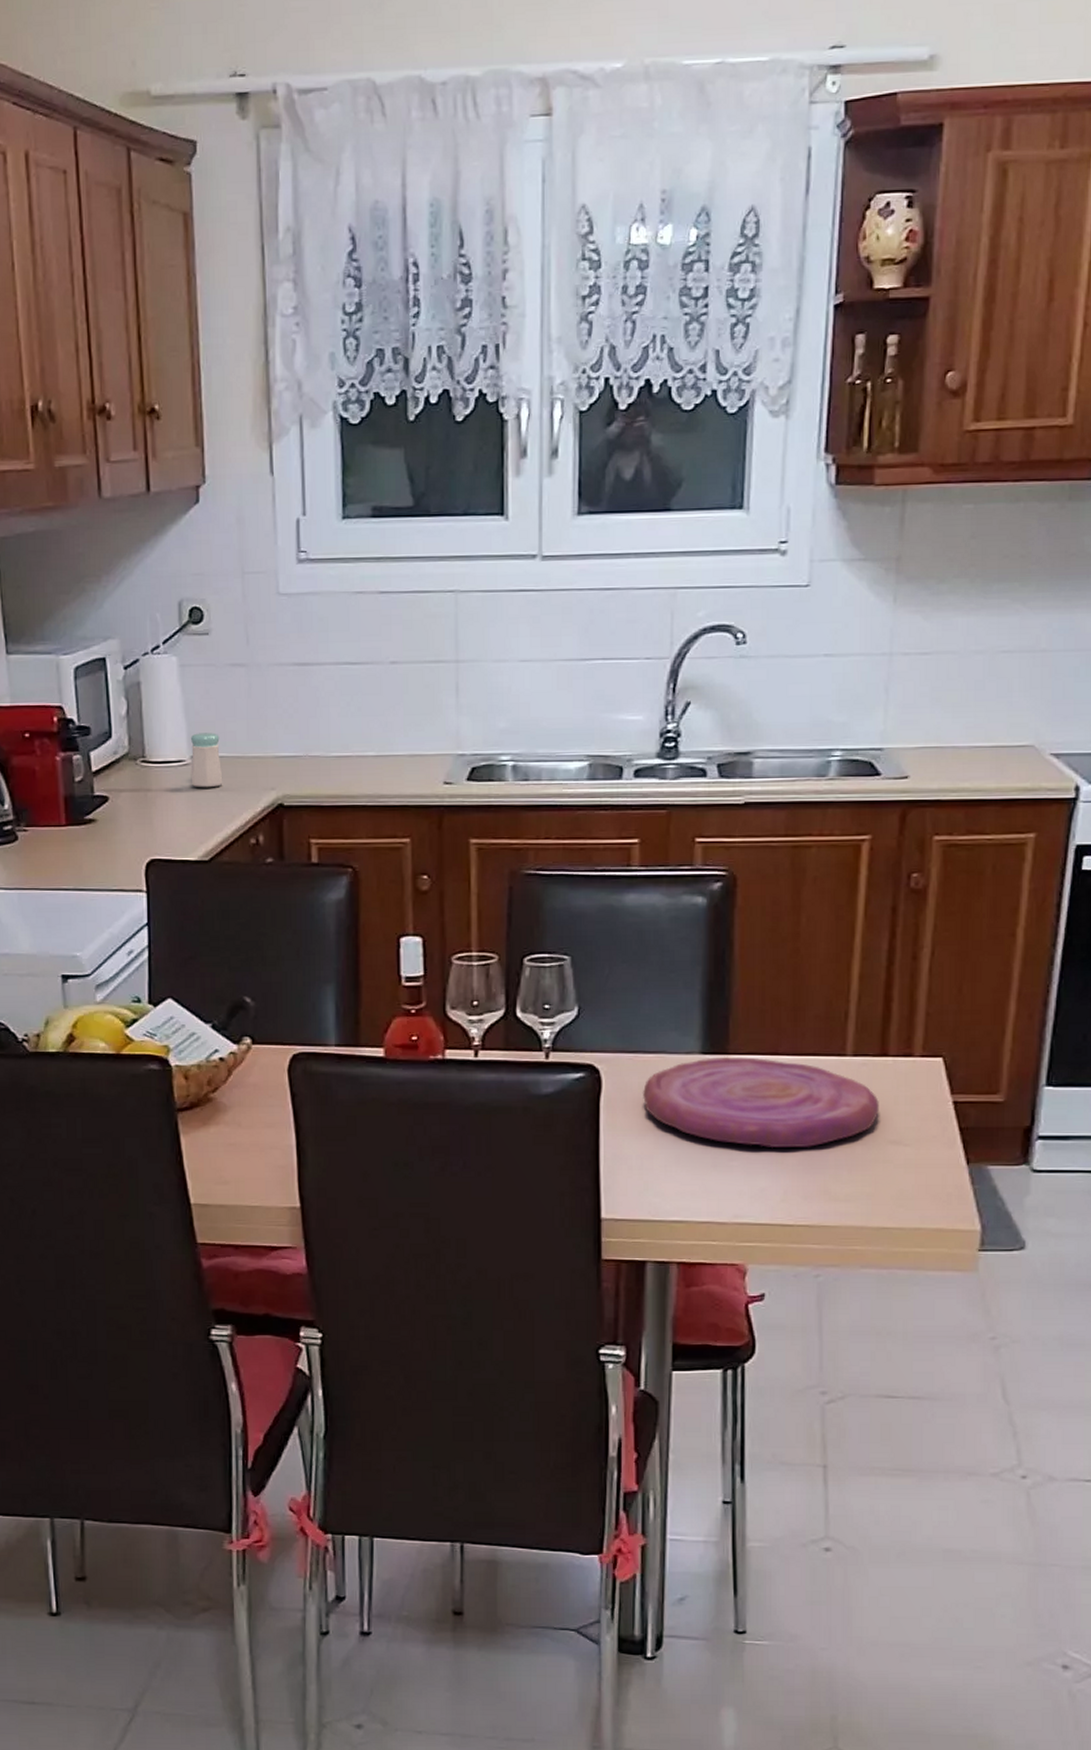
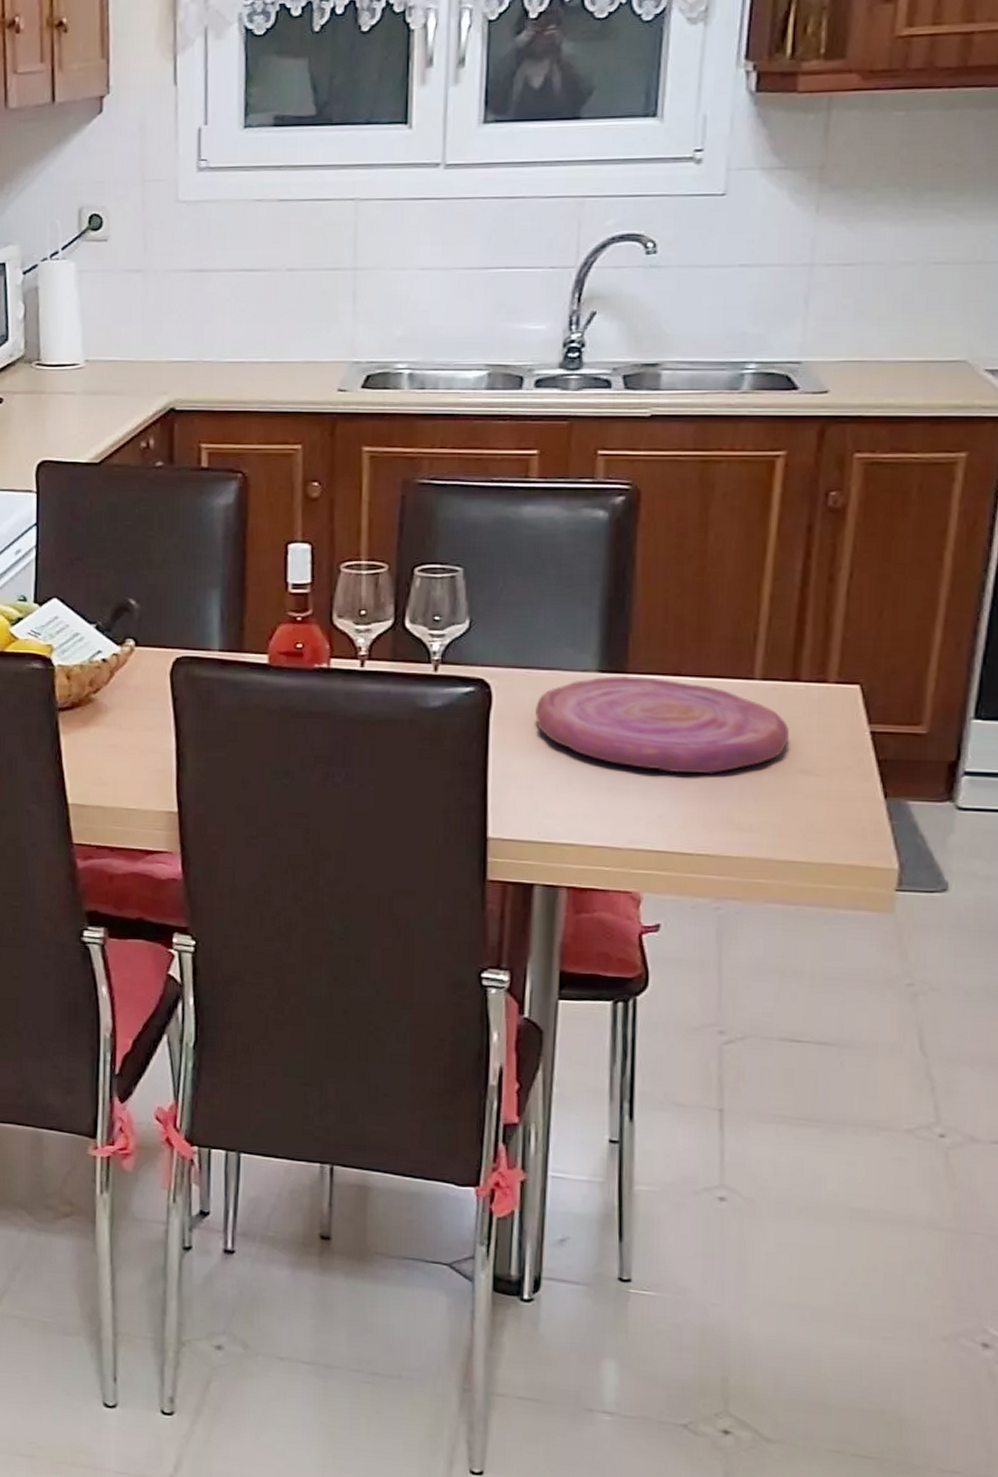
salt shaker: present [190,733,223,788] -> none [84,337,116,392]

